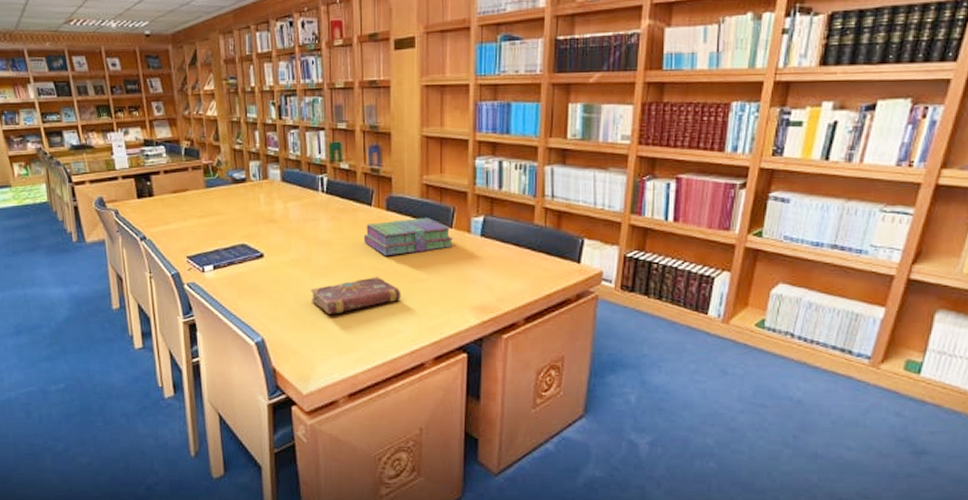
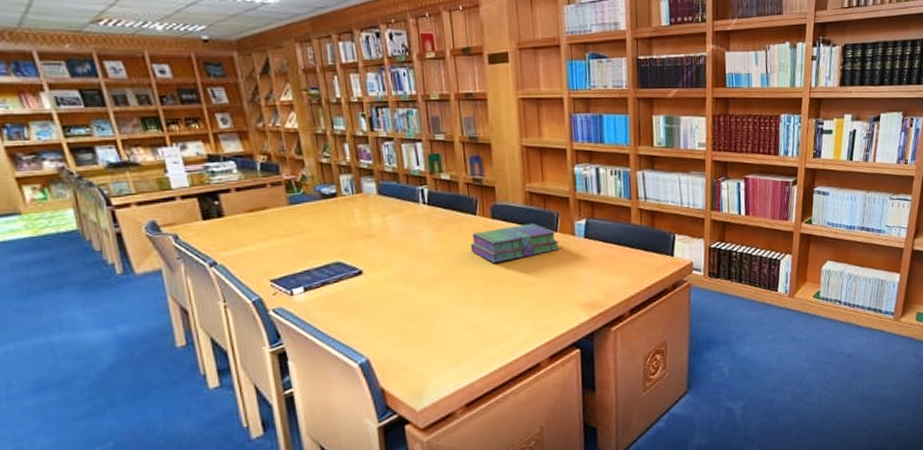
book: present [310,277,401,315] -> none [417,284,513,326]

